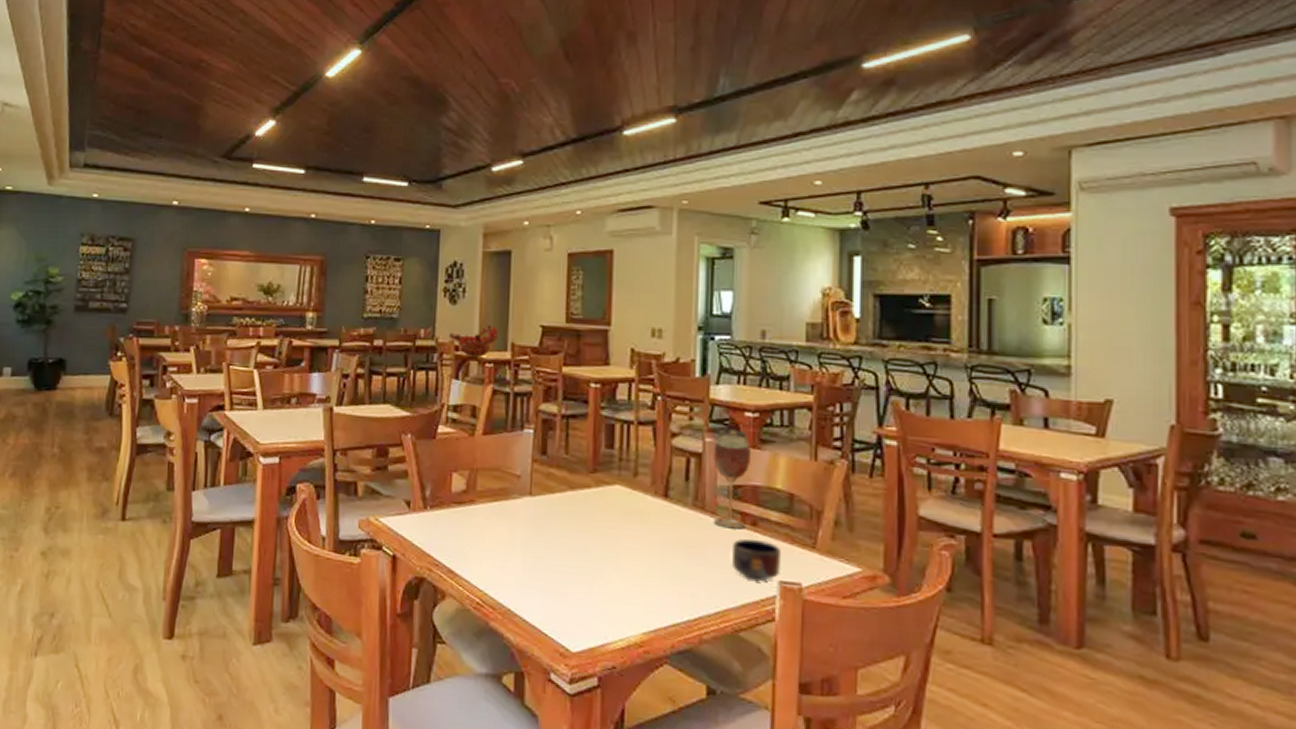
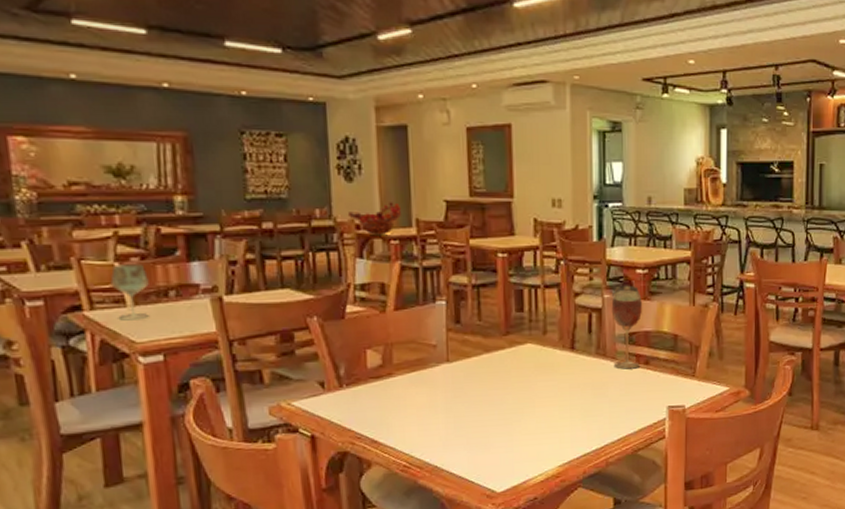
wine glass: none [248,371,277,423] -> present [110,264,149,321]
mug: present [732,538,782,582] -> none [630,375,670,410]

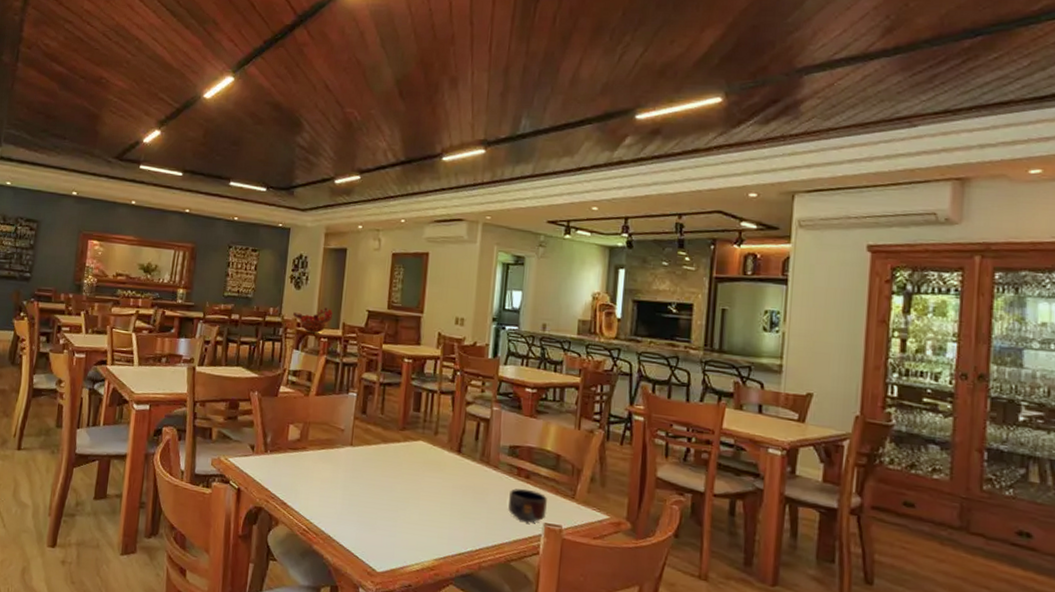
wine glass: present [110,264,149,321] -> none [127,334,151,377]
wineglass: present [611,285,643,370] -> none [495,401,529,481]
mug: none [630,375,670,410] -> present [508,488,548,523]

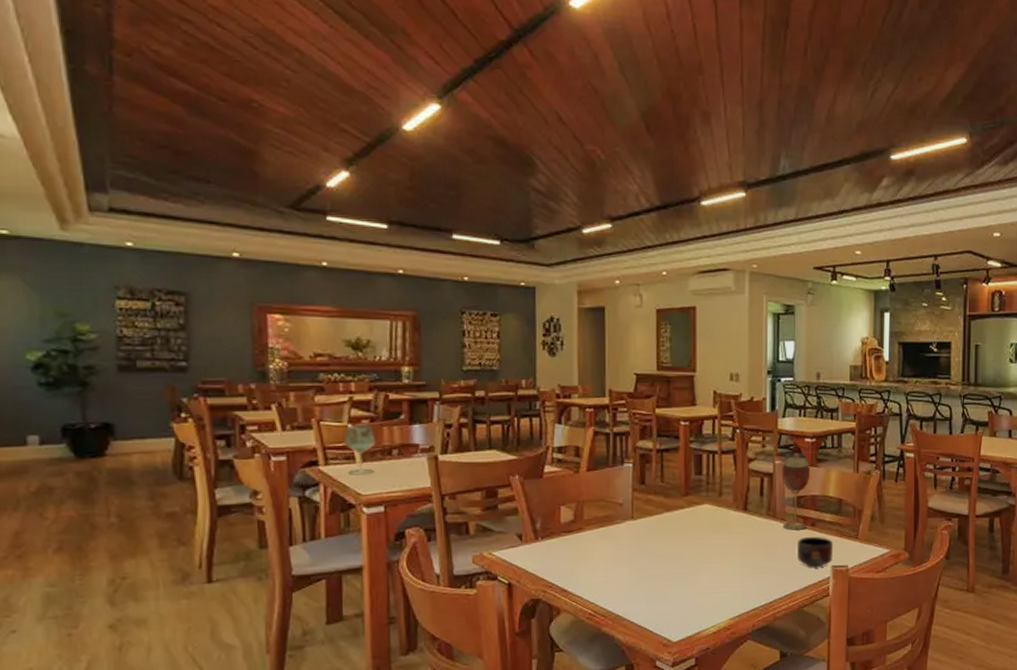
wine glass: none [127,334,151,377] -> present [343,426,376,475]
flower arrangement: present [293,307,333,334] -> none [550,374,597,404]
wineglass: none [495,401,529,481] -> present [781,452,811,530]

